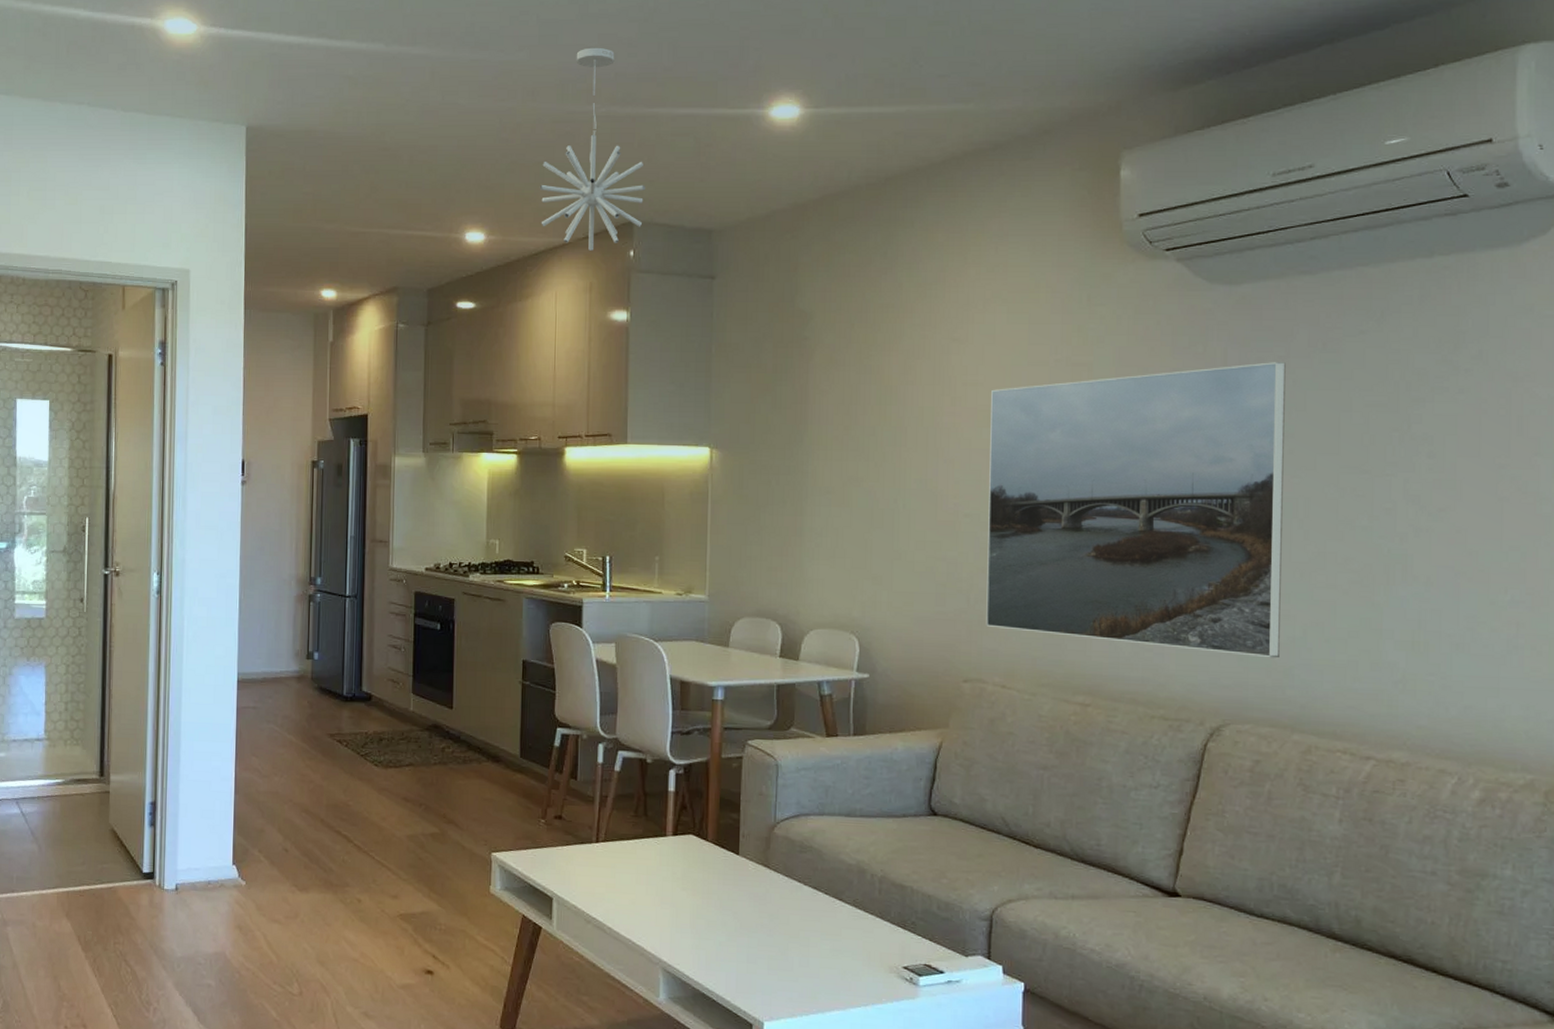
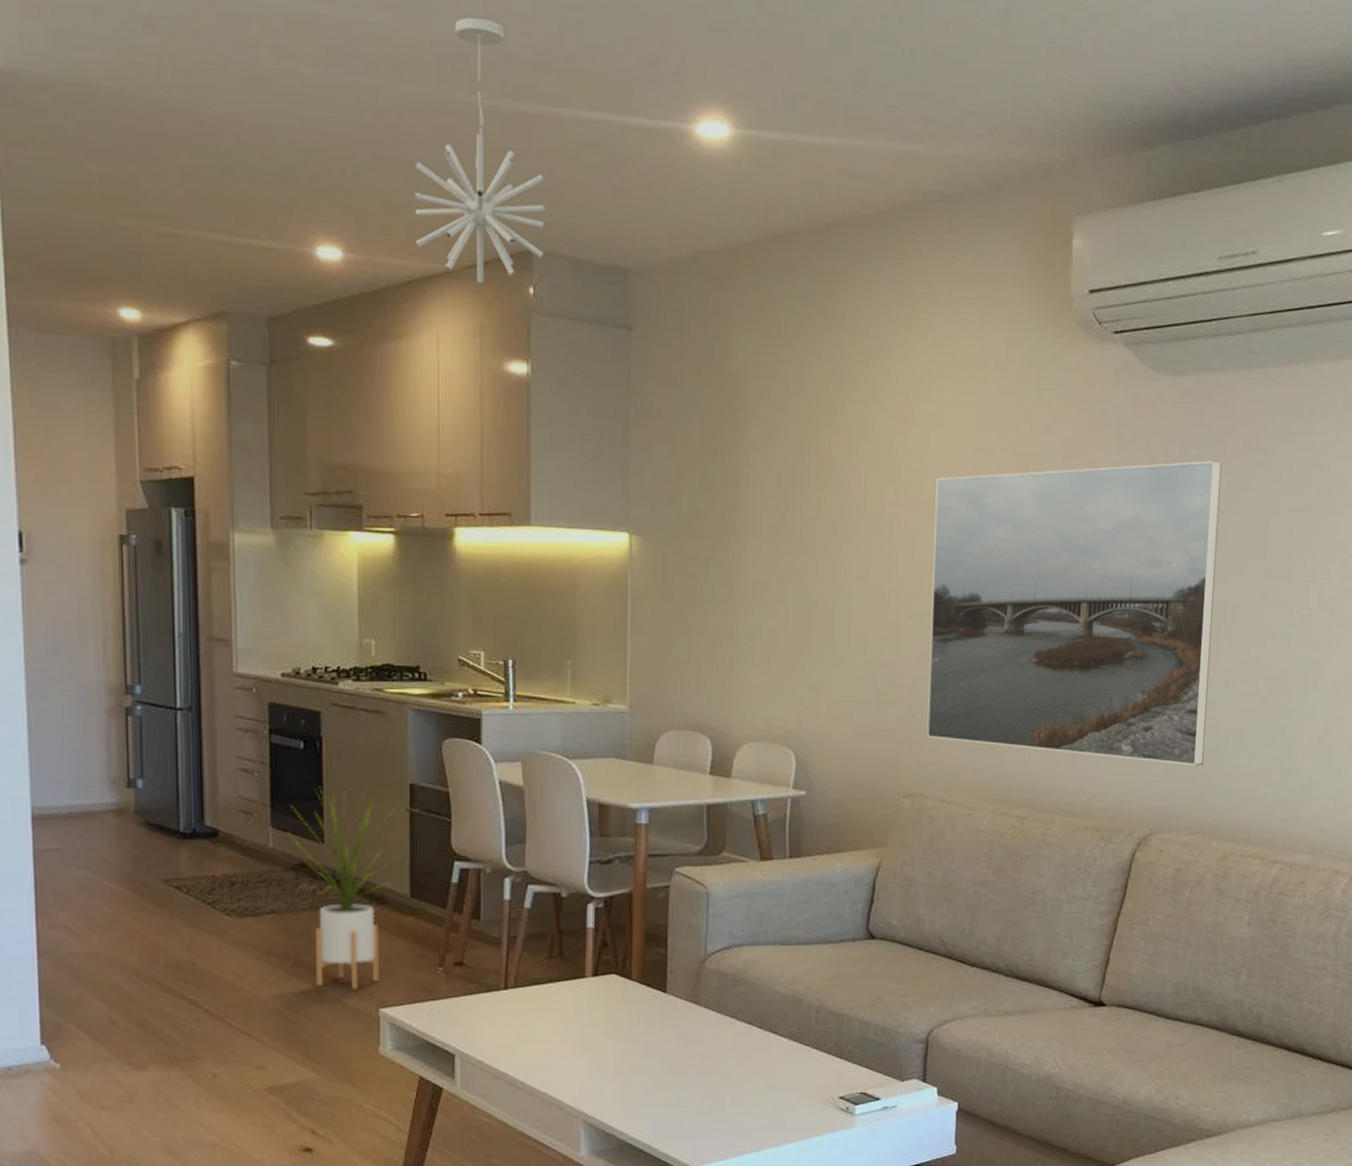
house plant: none [425,660,515,835] -> present [288,786,403,990]

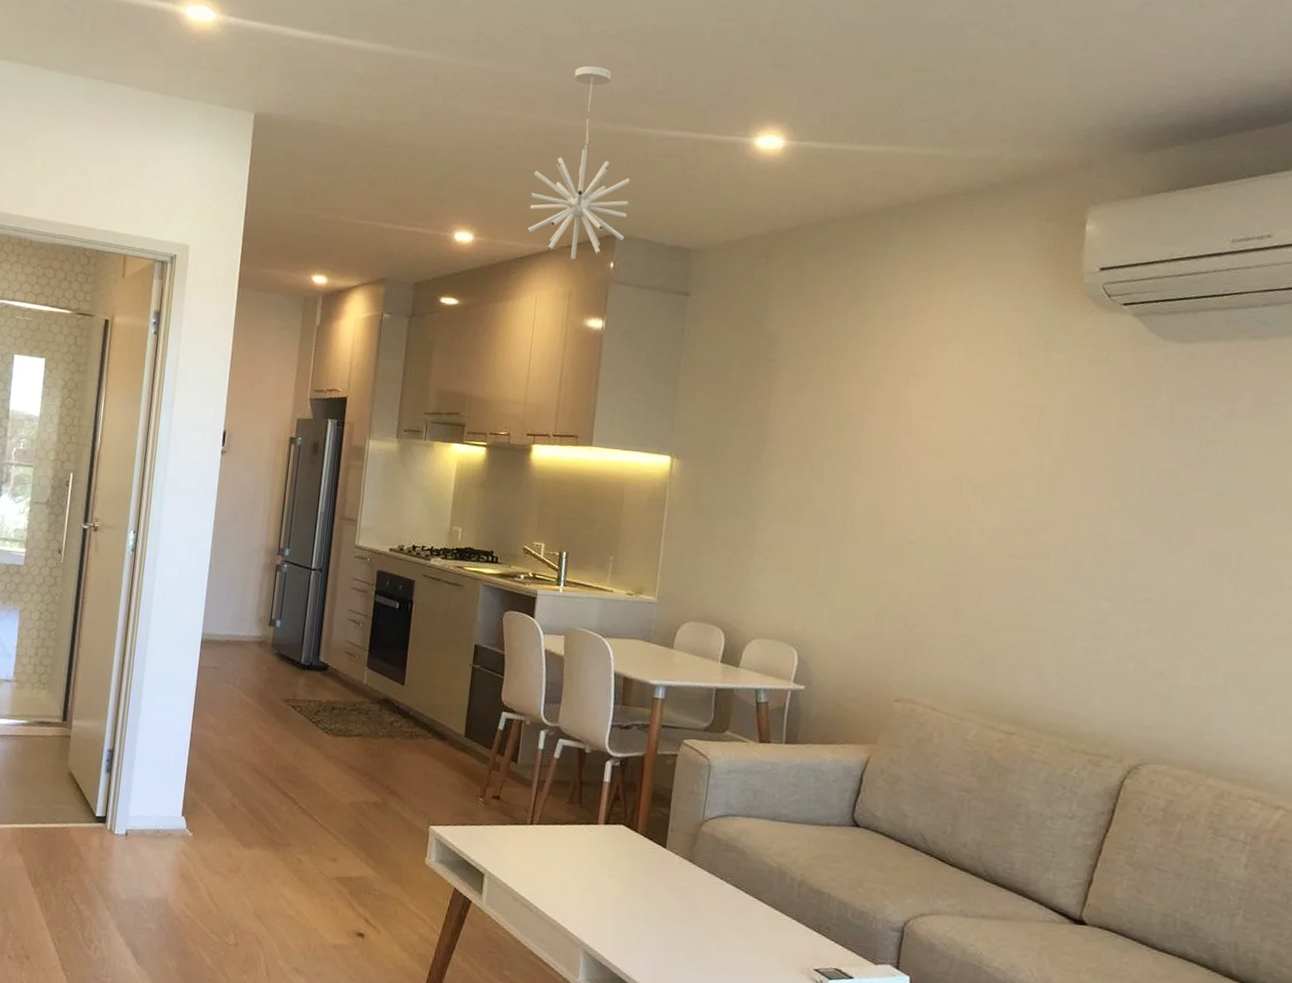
house plant: present [288,786,403,990] -> none [378,639,464,807]
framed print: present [927,460,1222,766] -> none [921,420,1230,704]

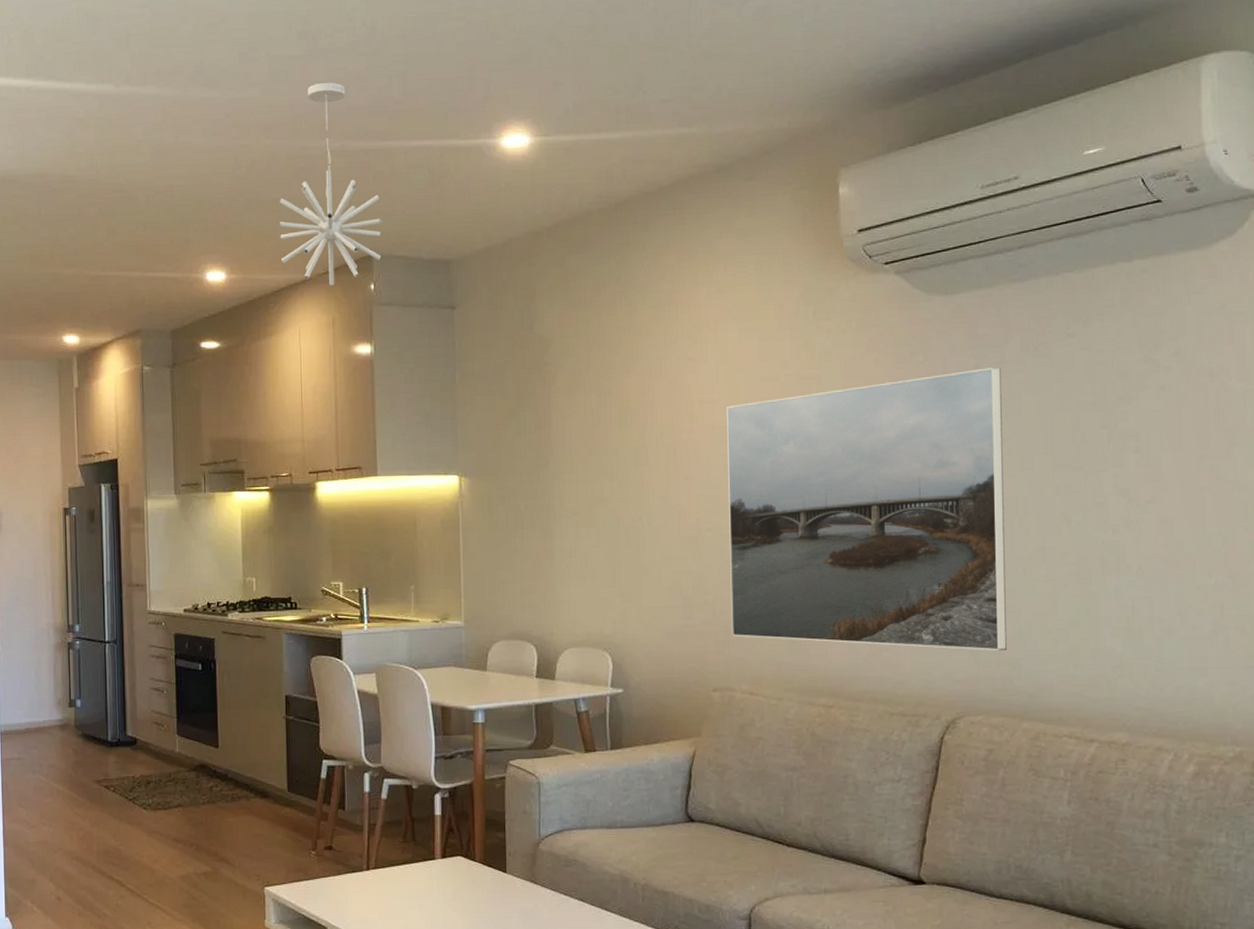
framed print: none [921,420,1230,704] -> present [727,367,1007,651]

